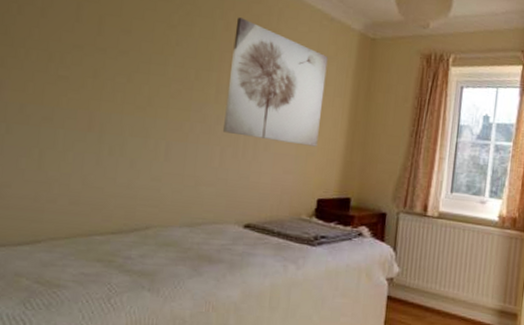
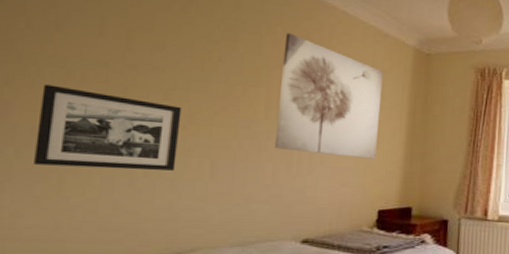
picture frame: none [21,66,143,150] -> present [34,84,182,171]

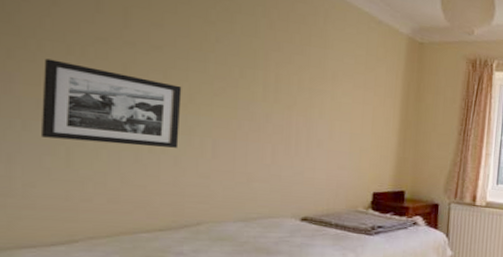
wall art: present [275,33,383,159] -> none [274,16,377,144]

